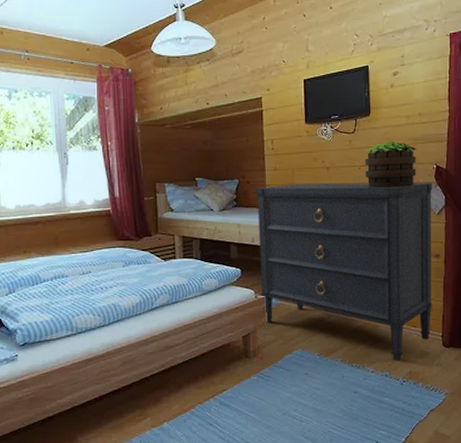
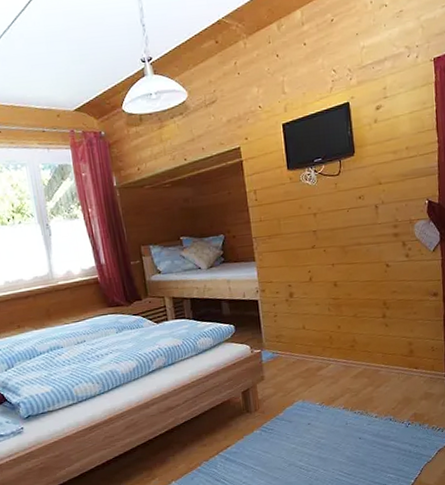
dresser: present [255,183,433,361] -> none [242,219,434,404]
potted plant: present [365,141,417,188] -> none [352,180,408,230]

